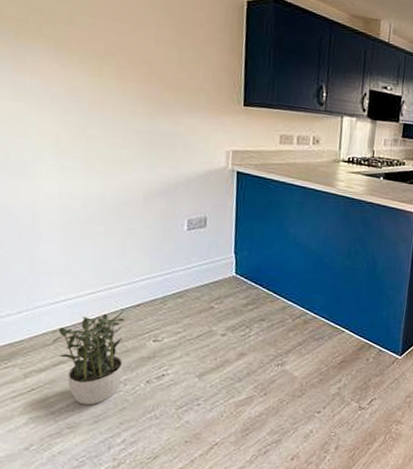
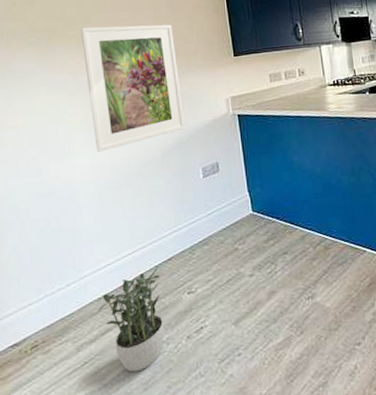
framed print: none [60,28,177,180] -> present [81,24,186,152]

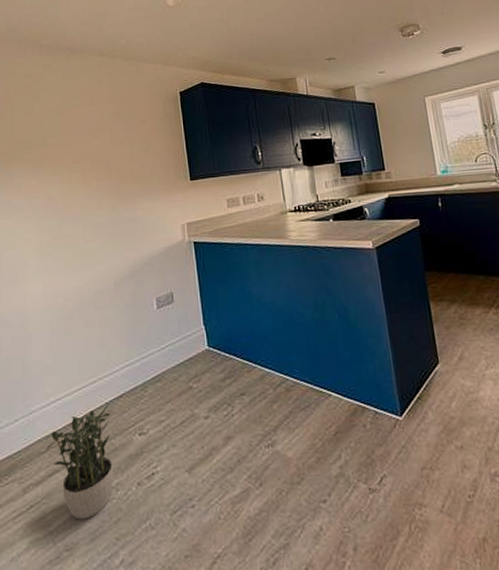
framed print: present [81,24,186,152] -> none [38,147,140,279]

